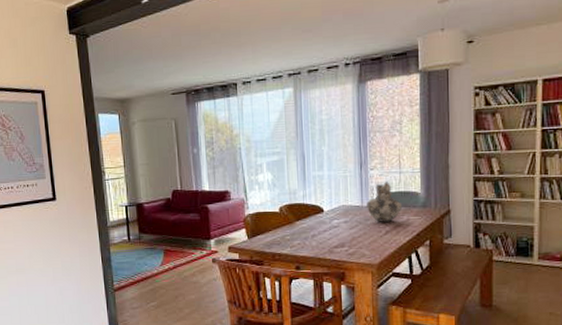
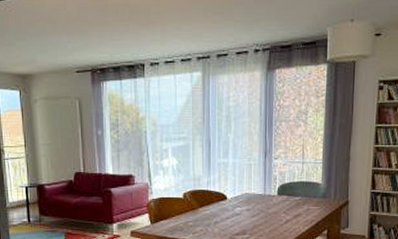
vase: present [367,182,402,222] -> none [269,171,303,211]

